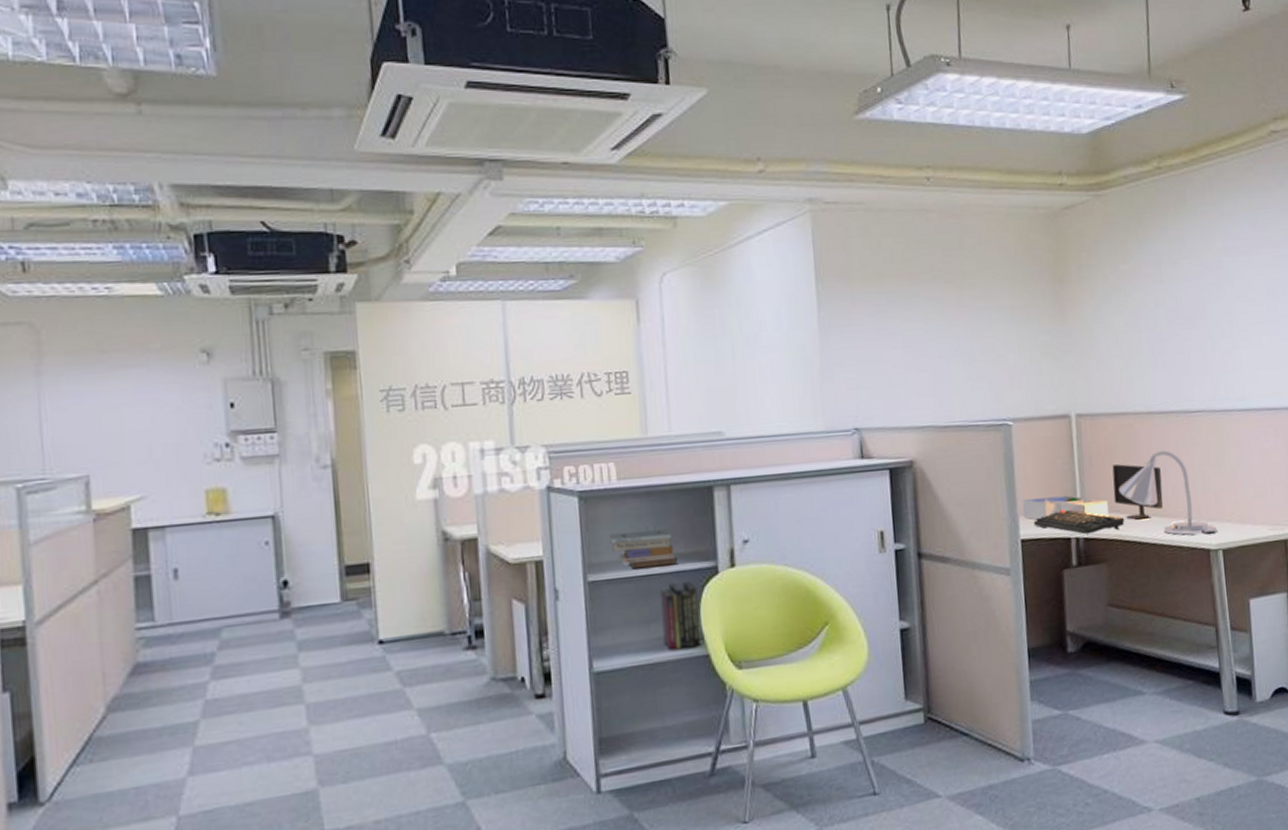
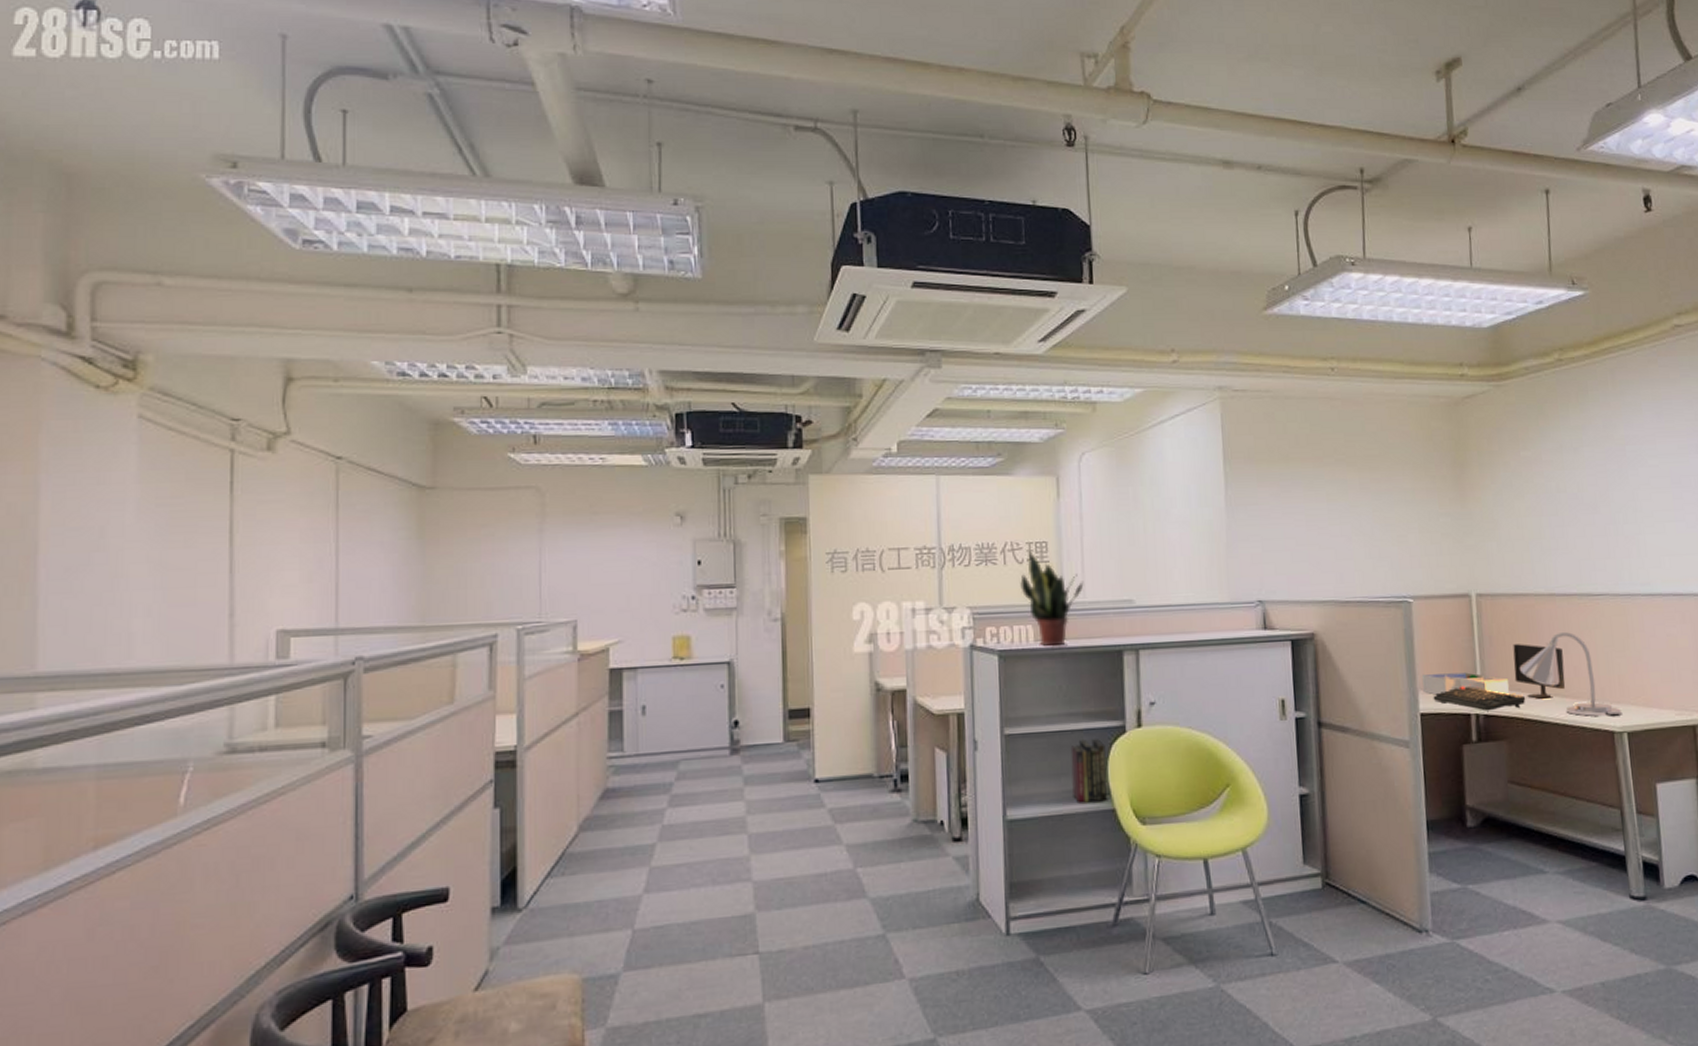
potted plant: none [599,382,669,485] -> present [1020,551,1084,646]
books: present [609,529,677,570] -> none [1026,689,1087,725]

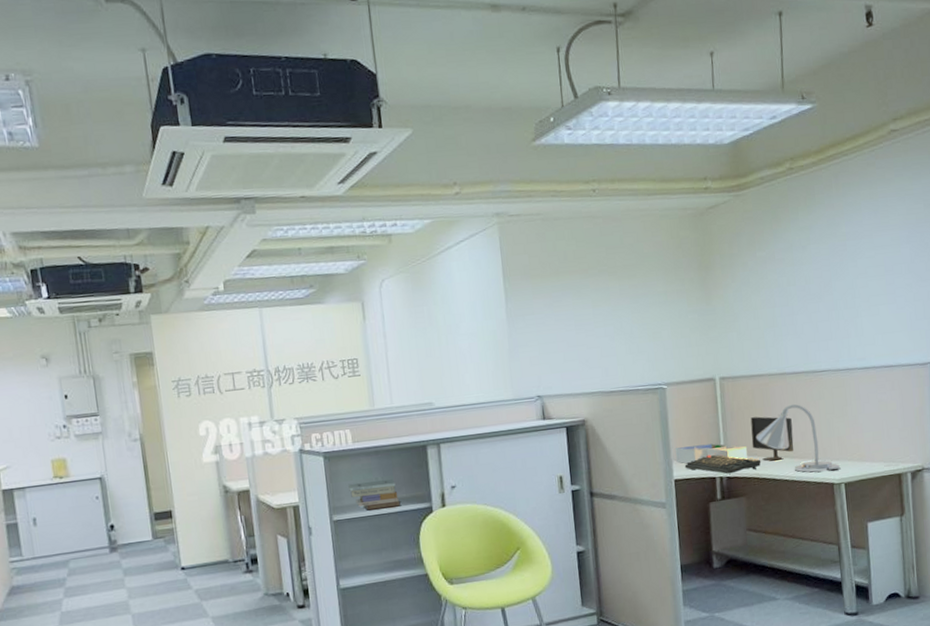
potted plant: present [1020,551,1084,646] -> none [337,368,391,446]
books: none [1026,689,1087,725] -> present [348,479,401,511]
books: present [1070,739,1108,803] -> none [388,519,421,571]

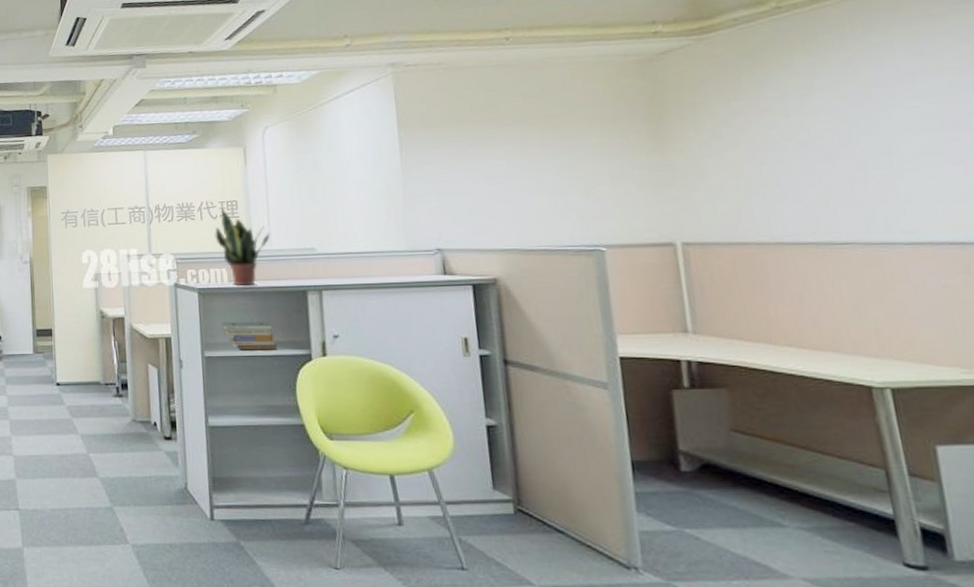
potted plant: none [337,368,391,446] -> present [215,209,270,286]
desk organizer: present [674,443,747,464] -> none [619,319,728,343]
computer keyboard: present [684,454,761,475] -> none [634,332,750,358]
computer monitor: present [750,416,794,462] -> none [730,292,802,349]
table lamp: present [756,404,840,473] -> none [740,282,881,370]

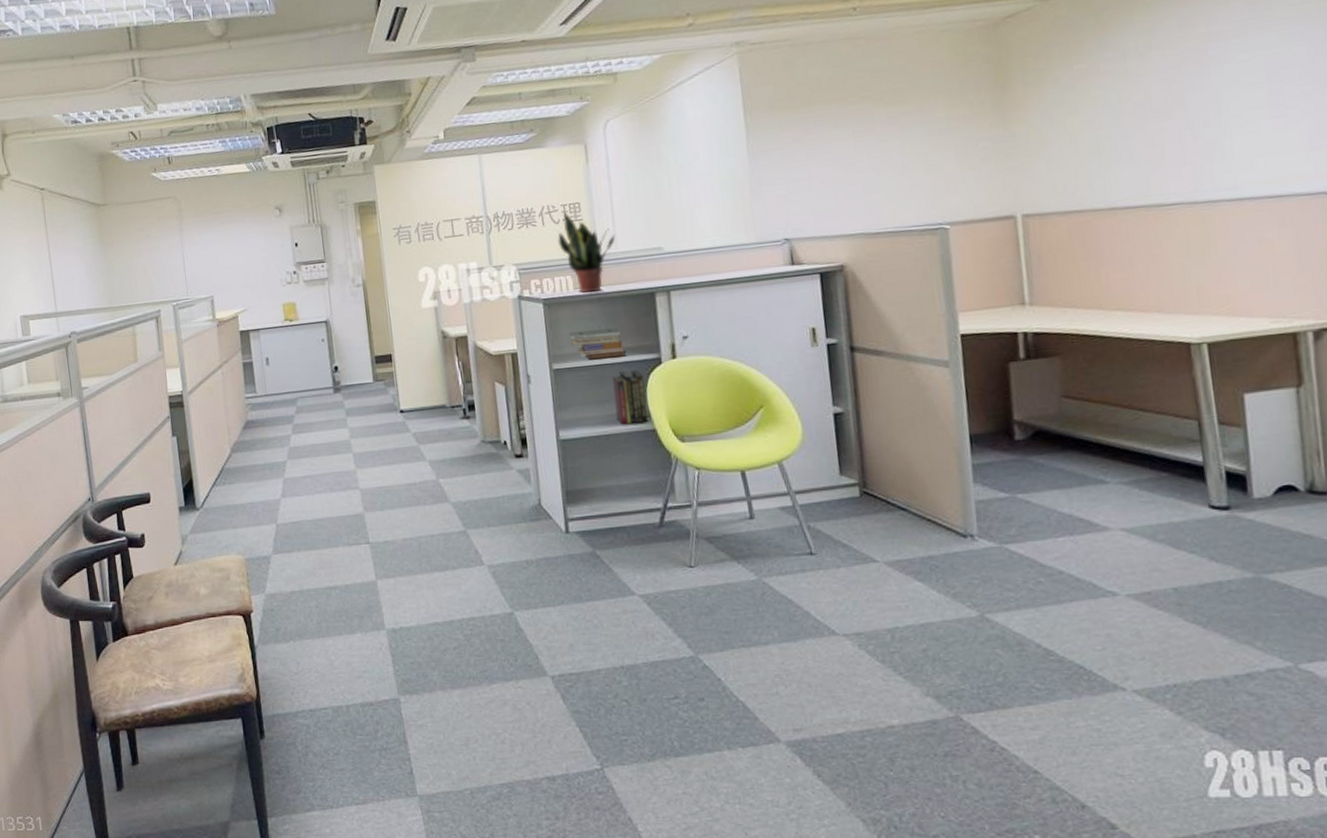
books: none [262,364,296,417] -> present [612,370,648,425]

